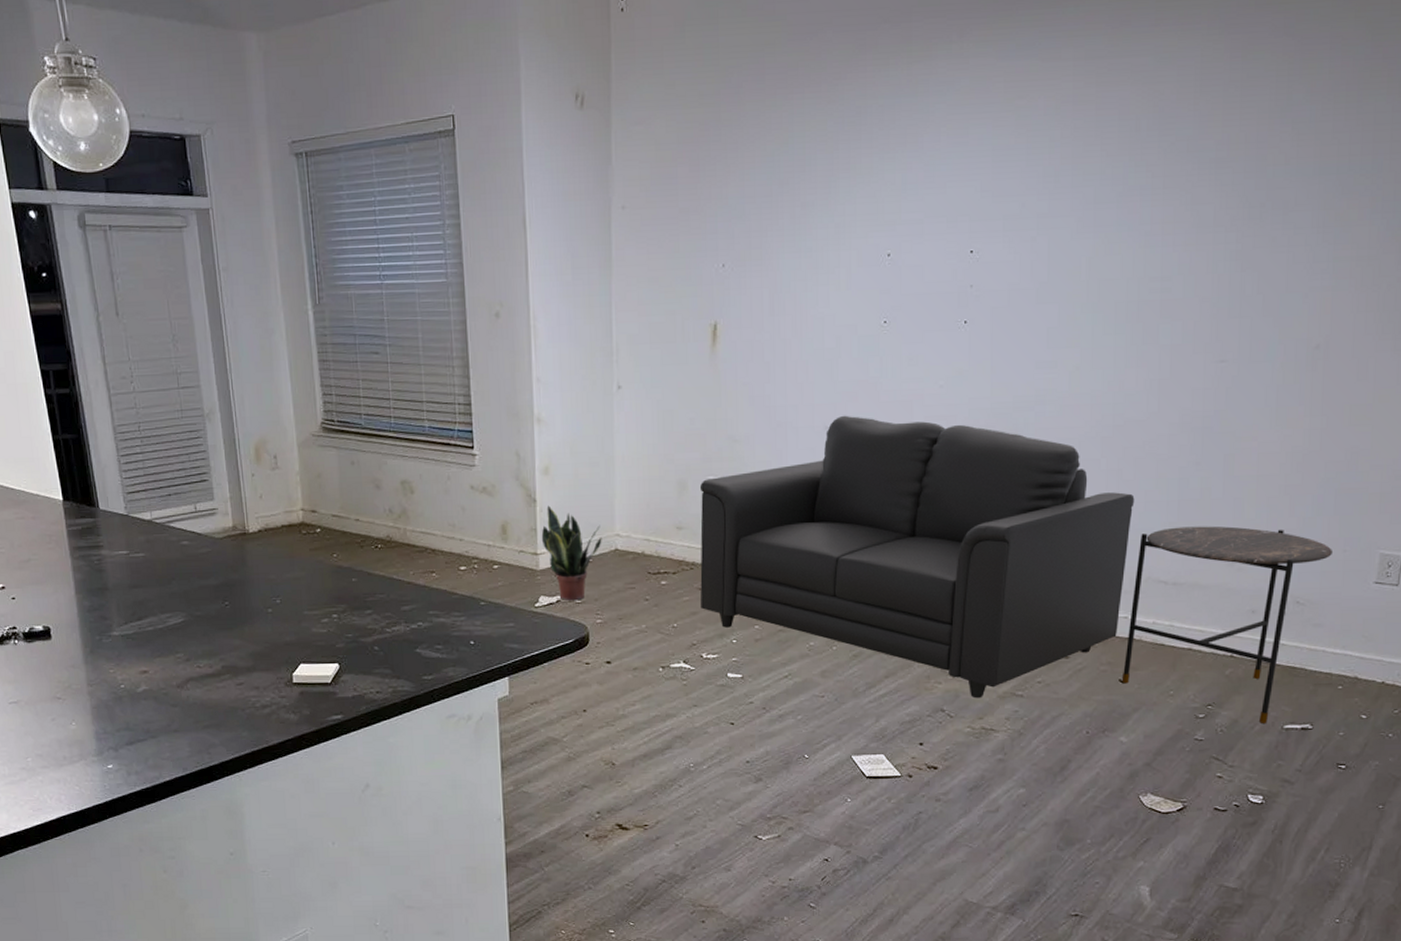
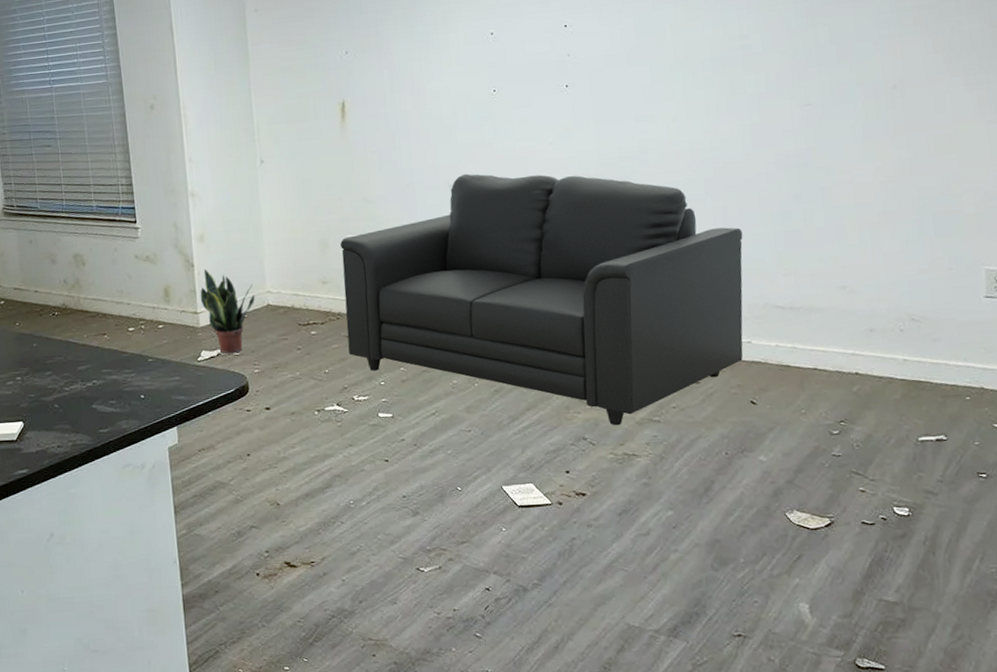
side table: present [1121,526,1332,723] -> none [753,252,939,437]

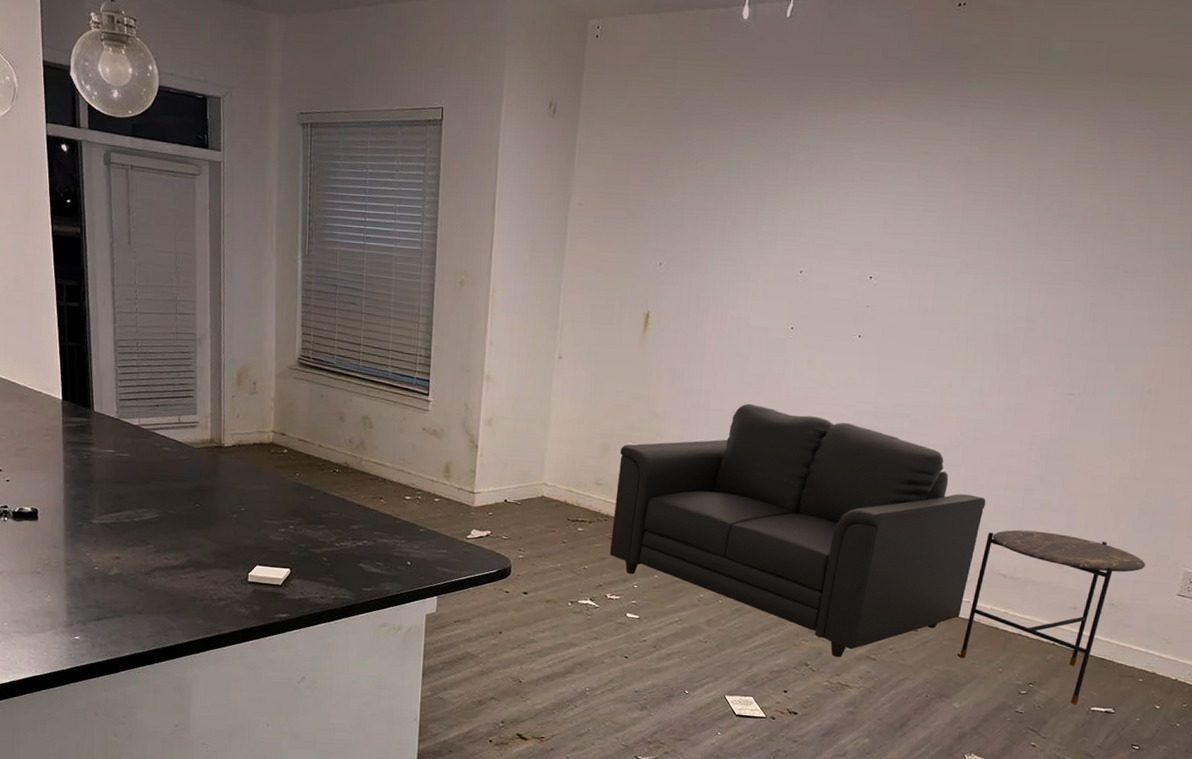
potted plant: present [200,269,255,354] -> none [479,452,531,537]
side table: none [753,252,939,437] -> present [959,530,1145,704]

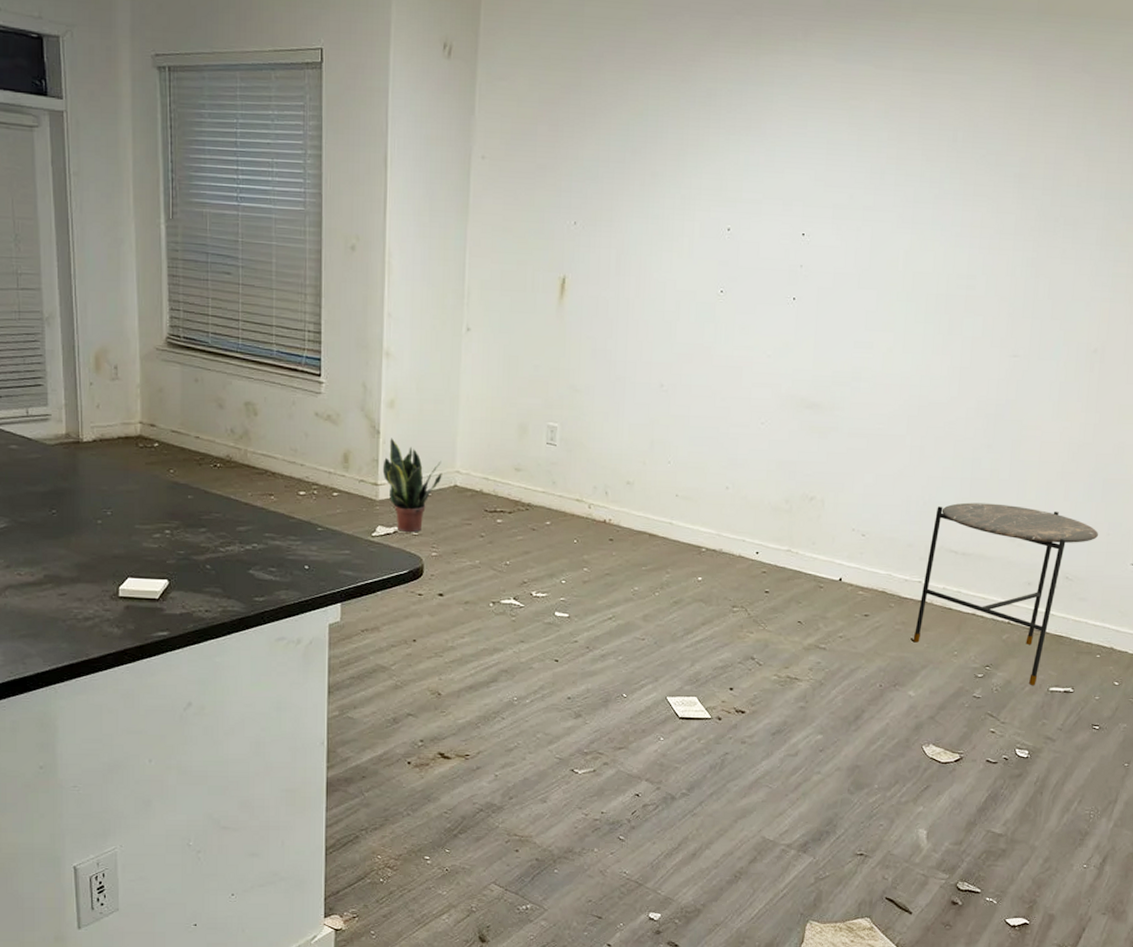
potted plant: none [479,452,531,537] -> present [382,438,442,533]
sofa: present [610,403,986,658] -> none [534,375,934,649]

